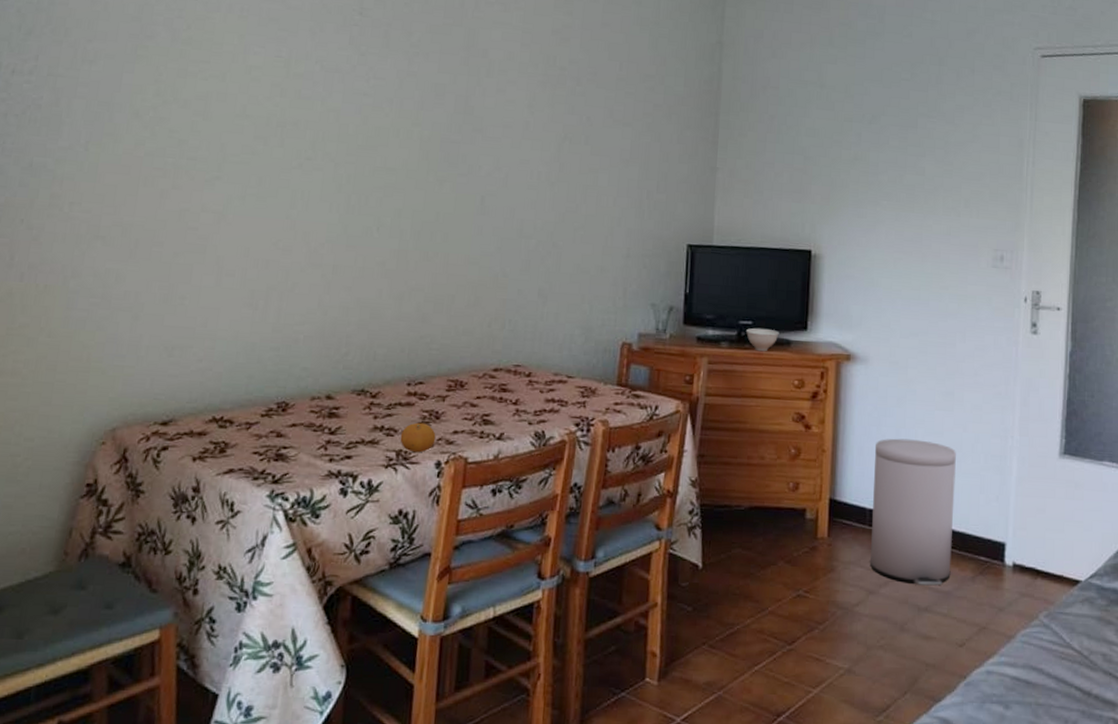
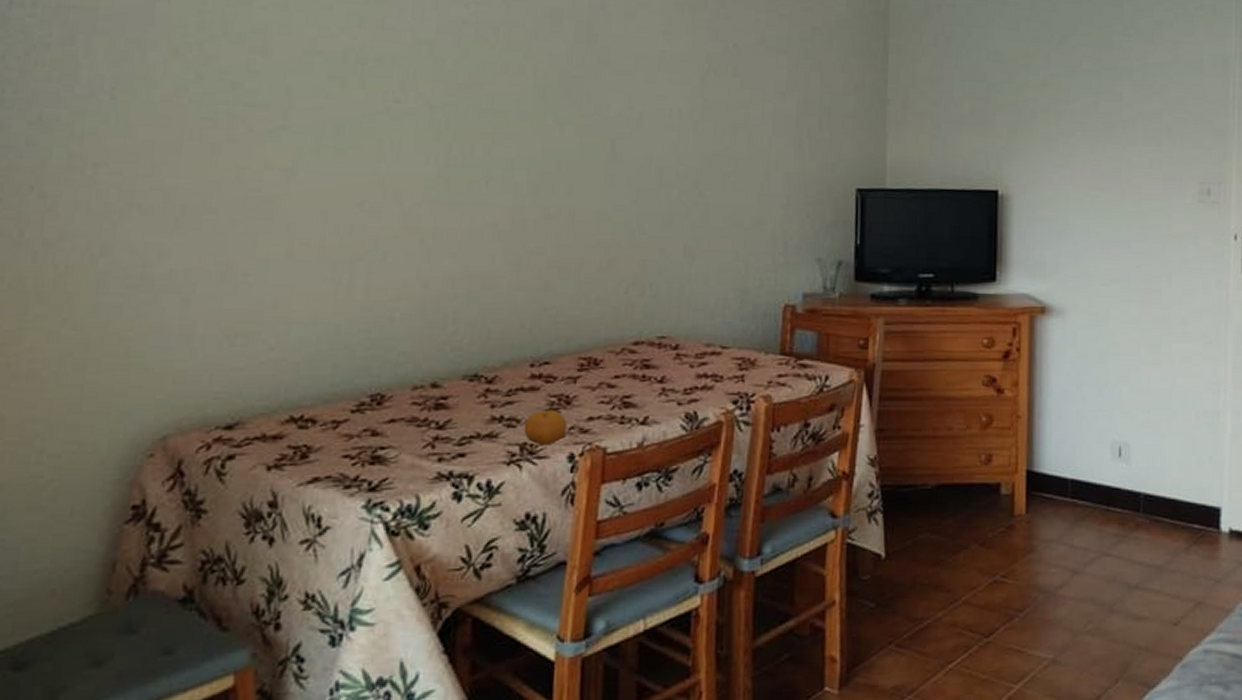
bowl: present [746,328,779,352] -> none [927,281,965,308]
pedal bin: present [869,438,956,586] -> none [1073,398,1165,561]

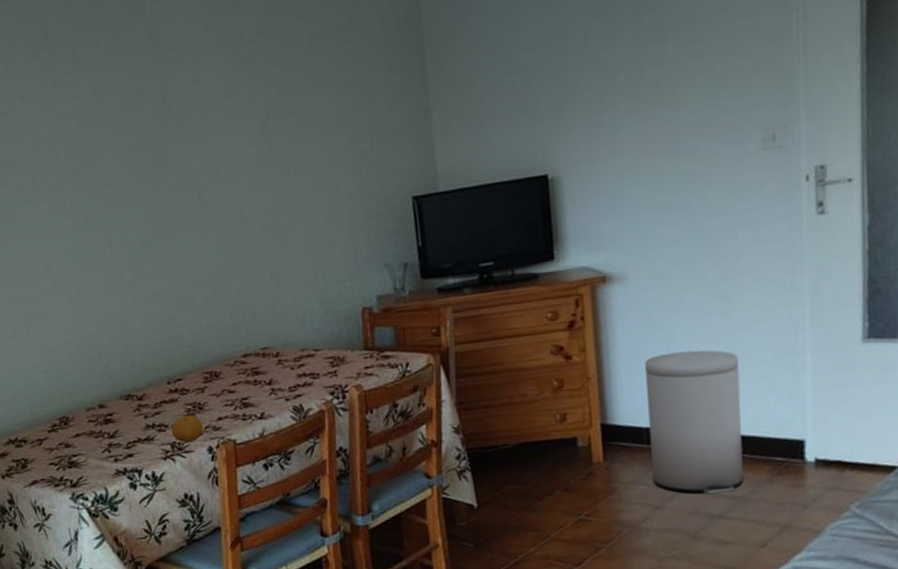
pedal bin: none [1073,398,1165,561] -> present [644,350,744,494]

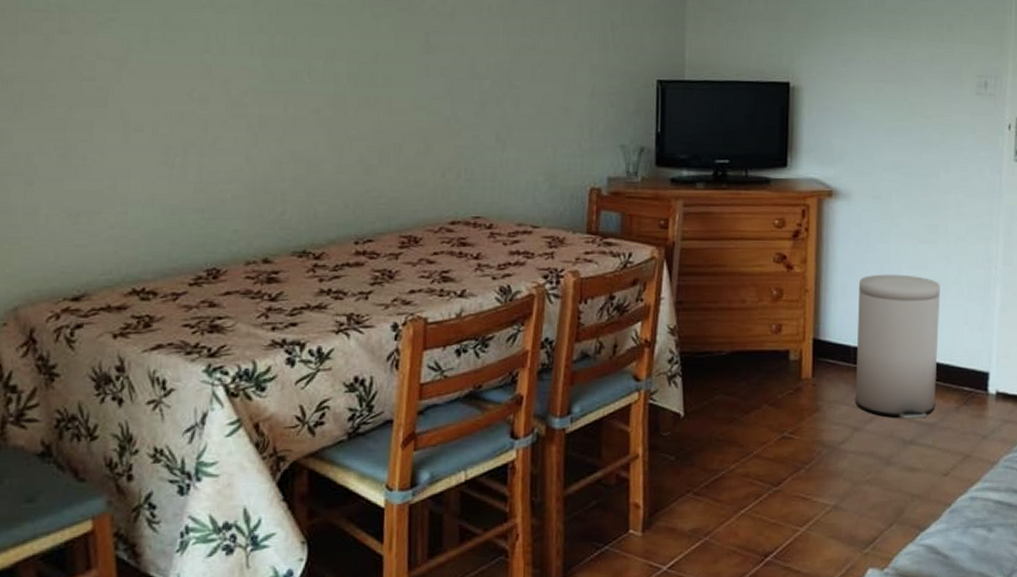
fruit: present [171,415,204,443] -> none [350,283,391,316]

